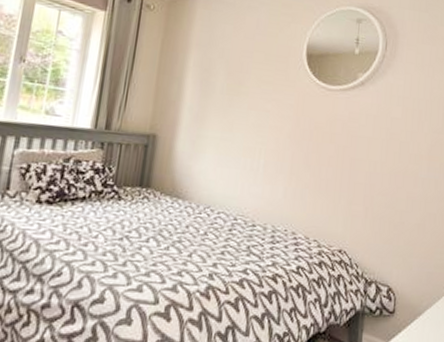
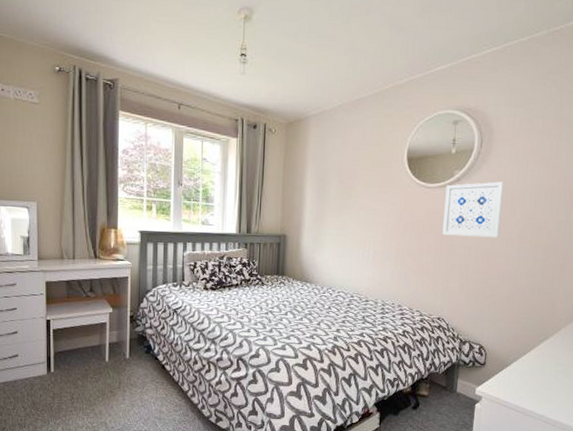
wall art: none [344,88,411,154] -> present [442,181,504,238]

